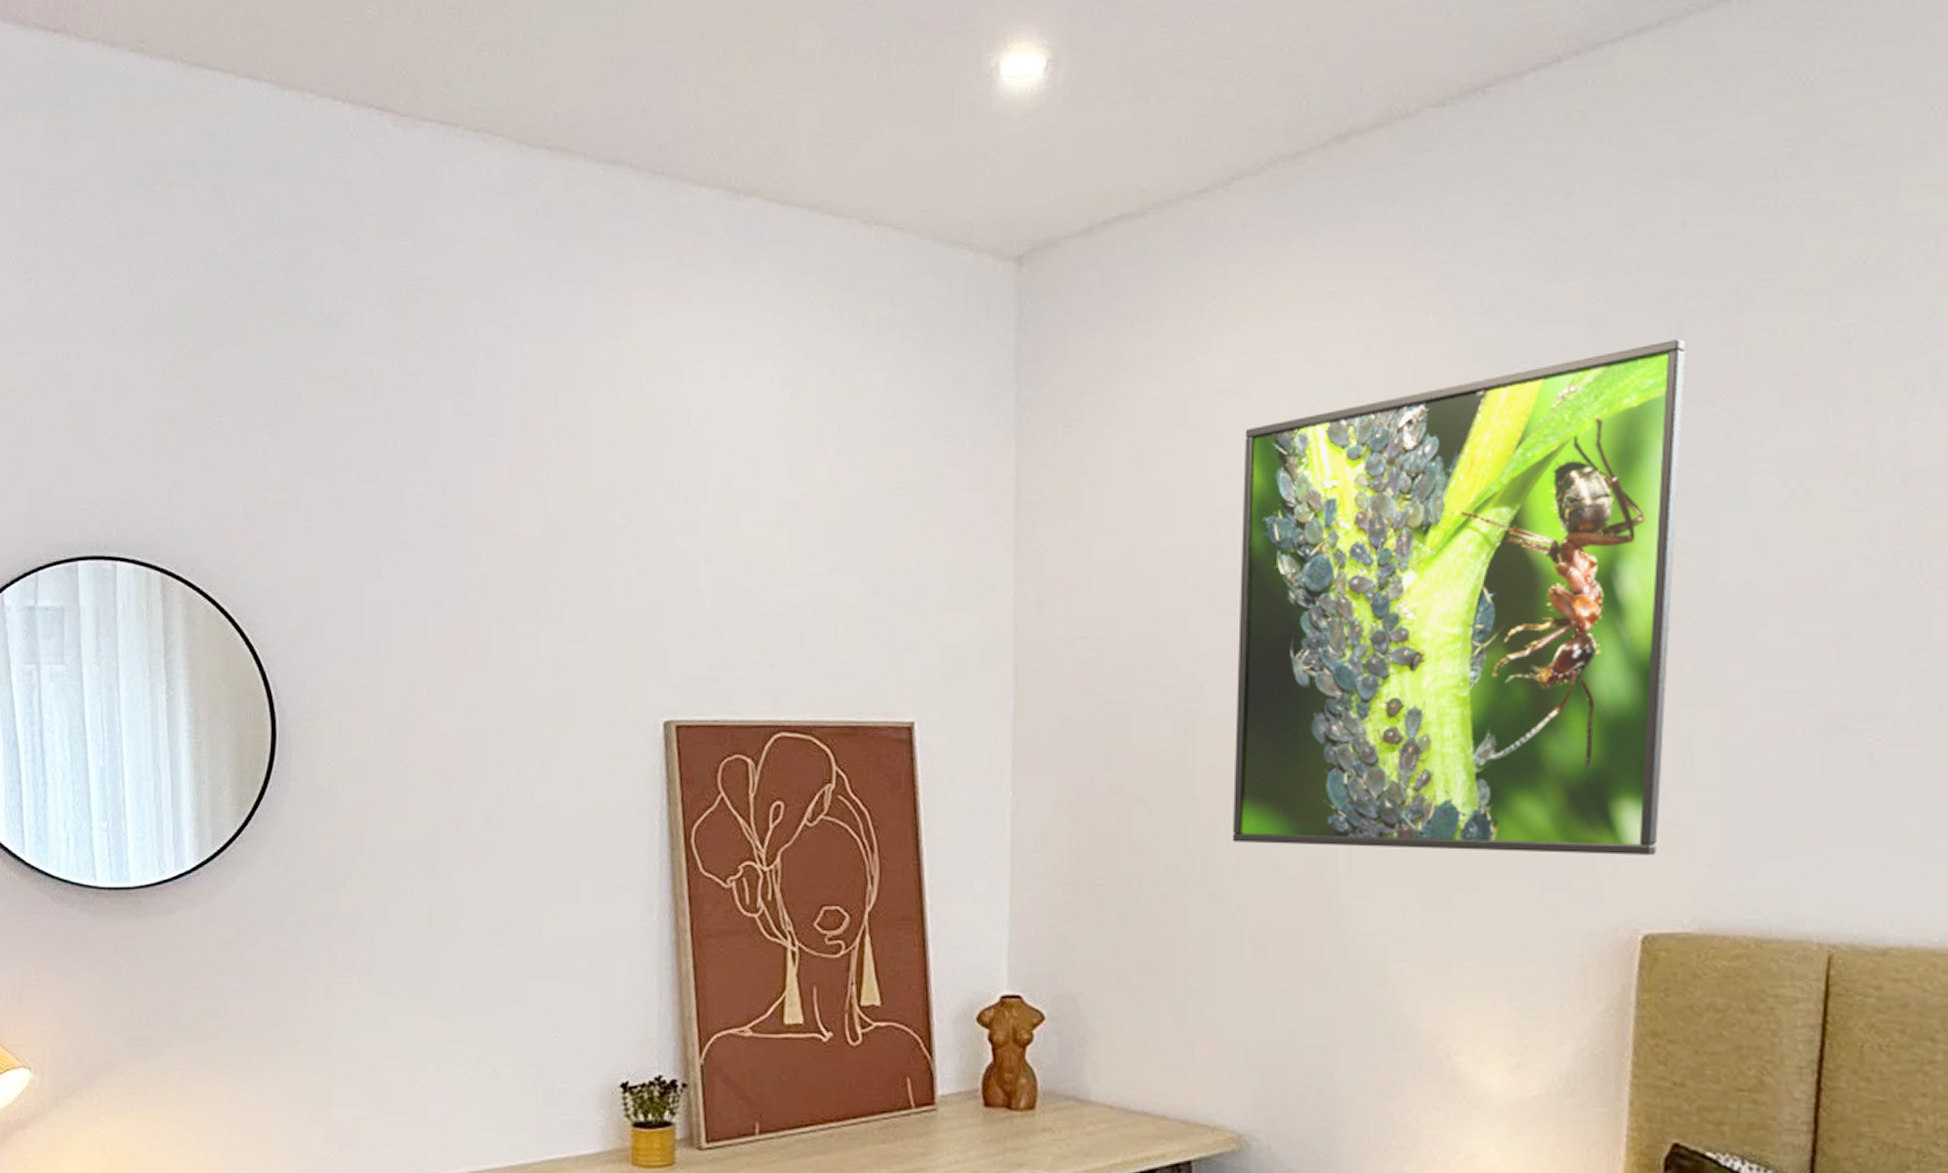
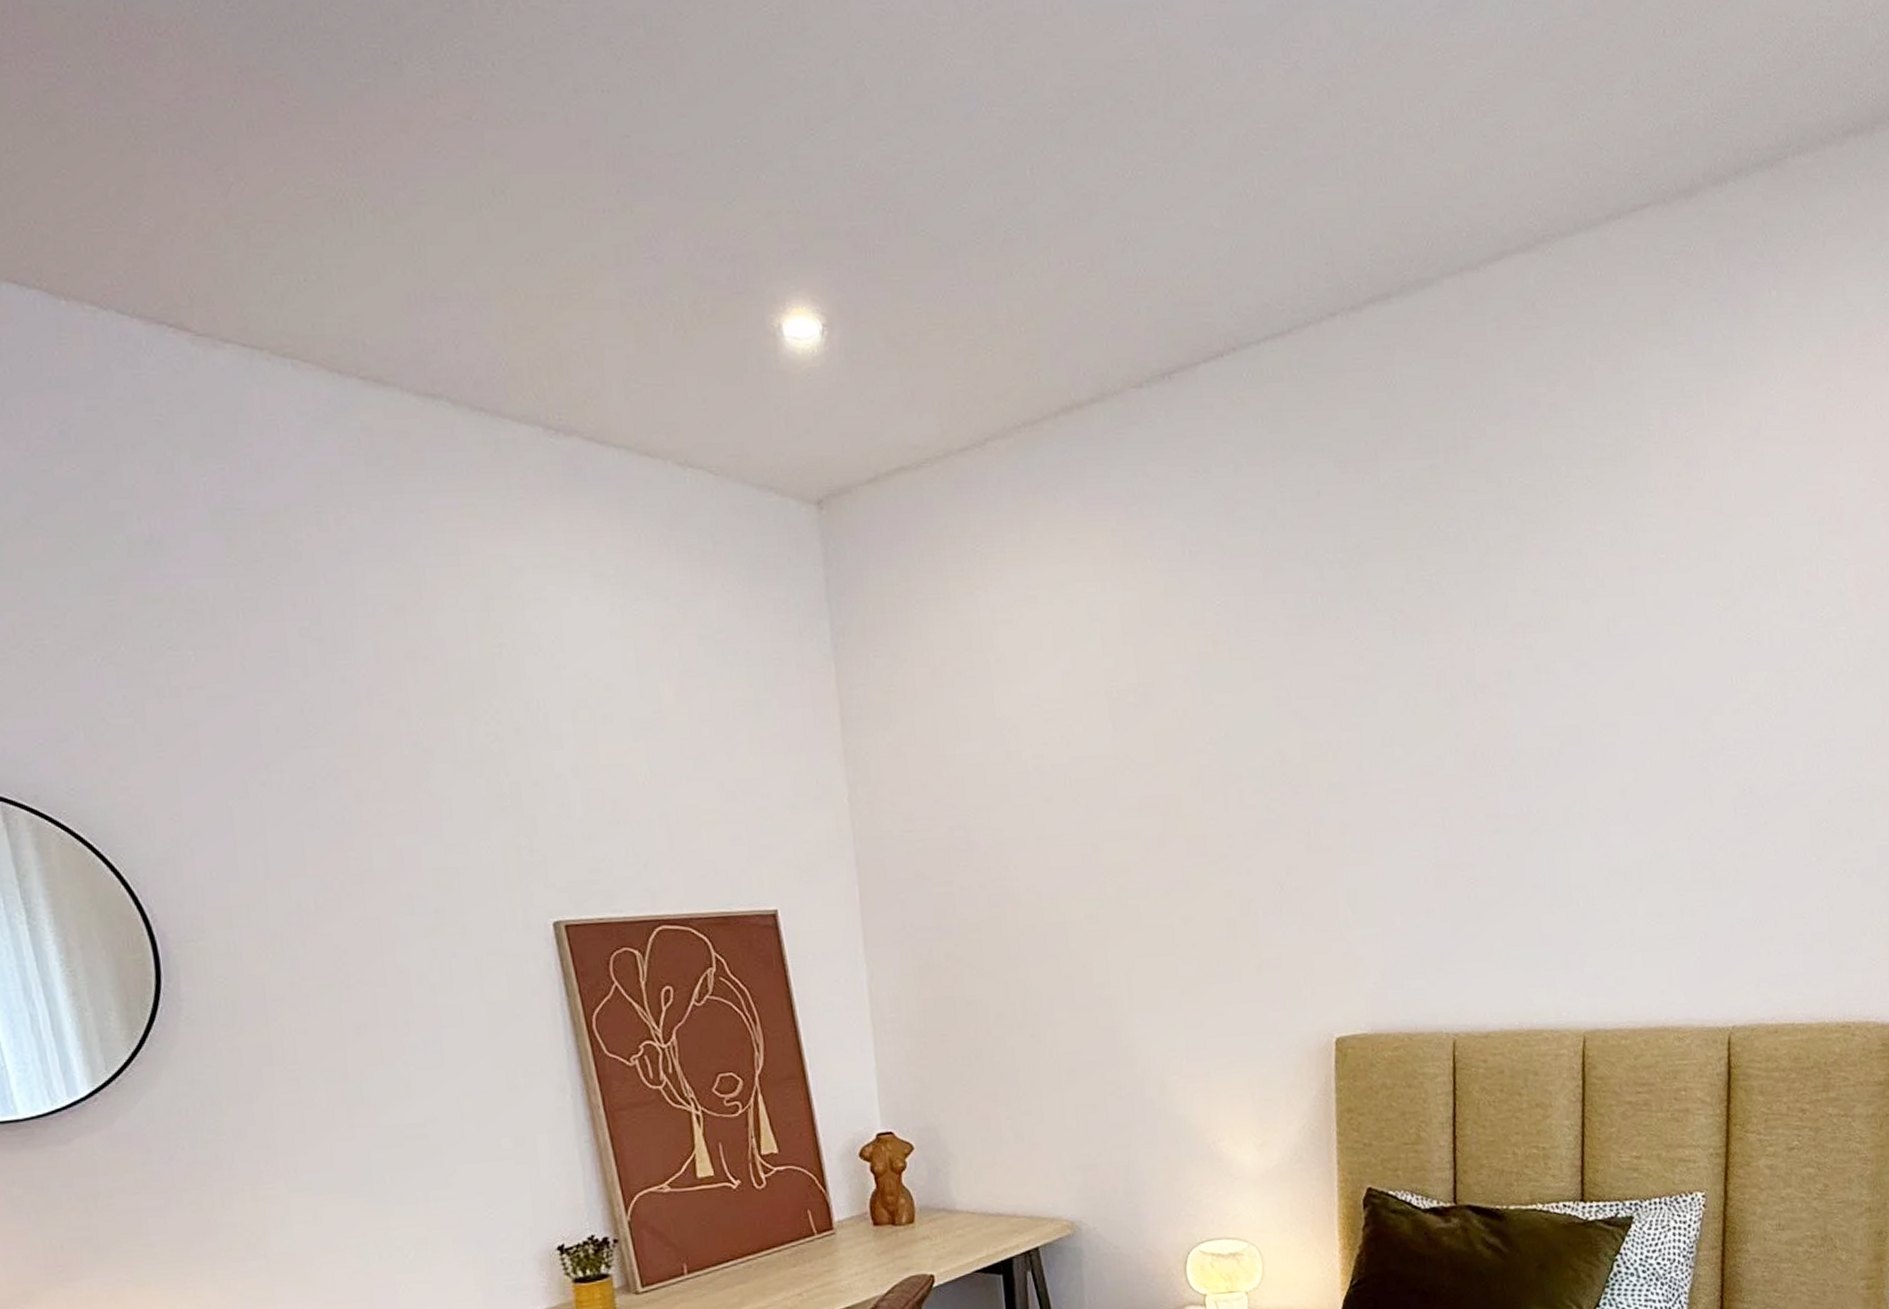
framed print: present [1232,339,1686,856] -> none [1018,584,1340,992]

